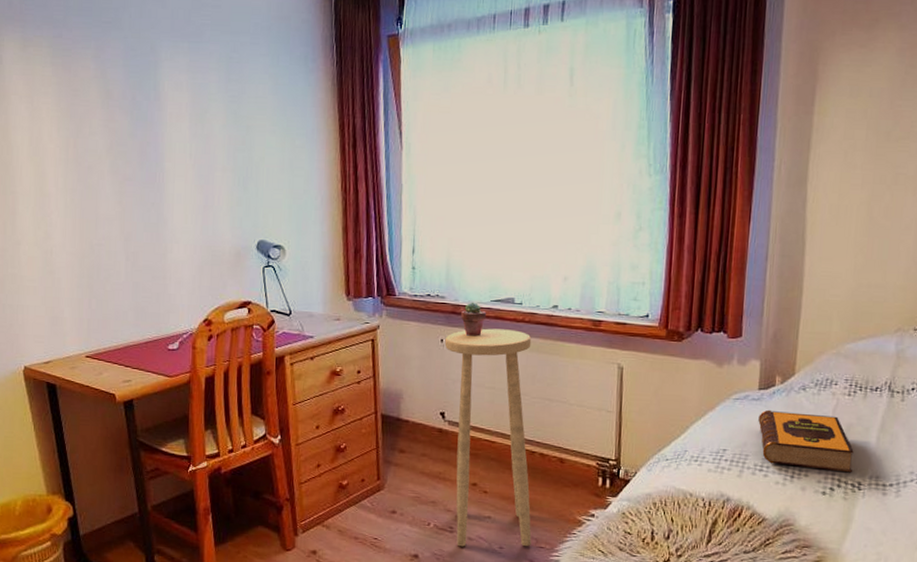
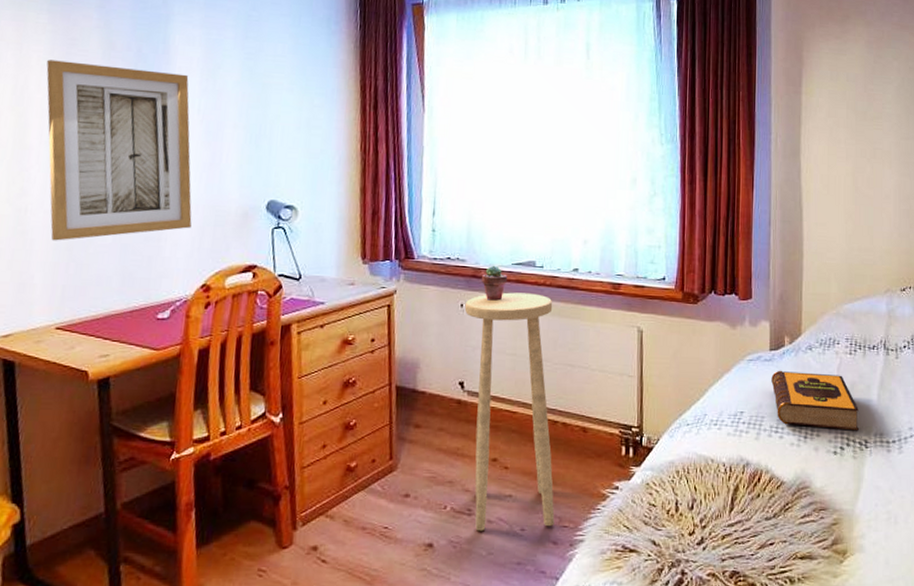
wall art: none [55,111,192,280] -> present [46,59,192,241]

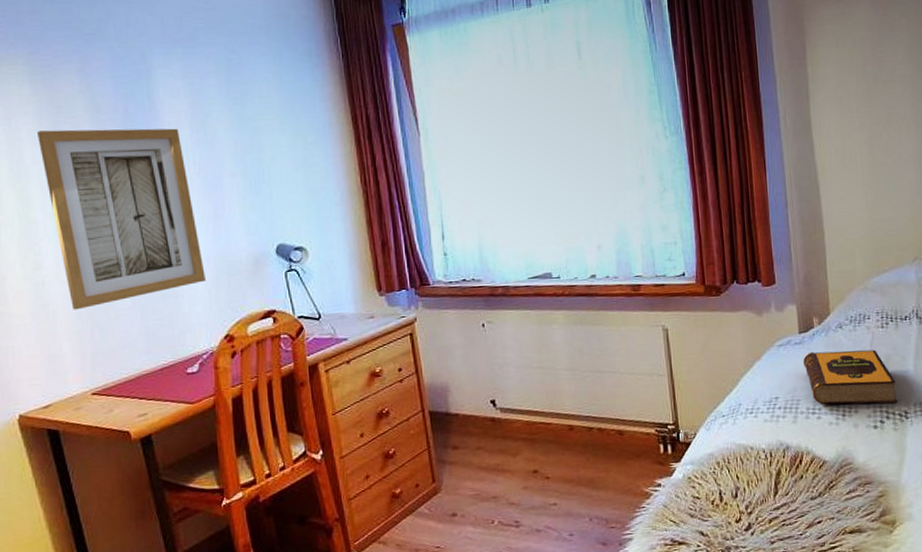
stool: present [464,292,555,532] -> none [486,305,602,541]
potted succulent: present [482,265,508,301] -> none [500,281,526,317]

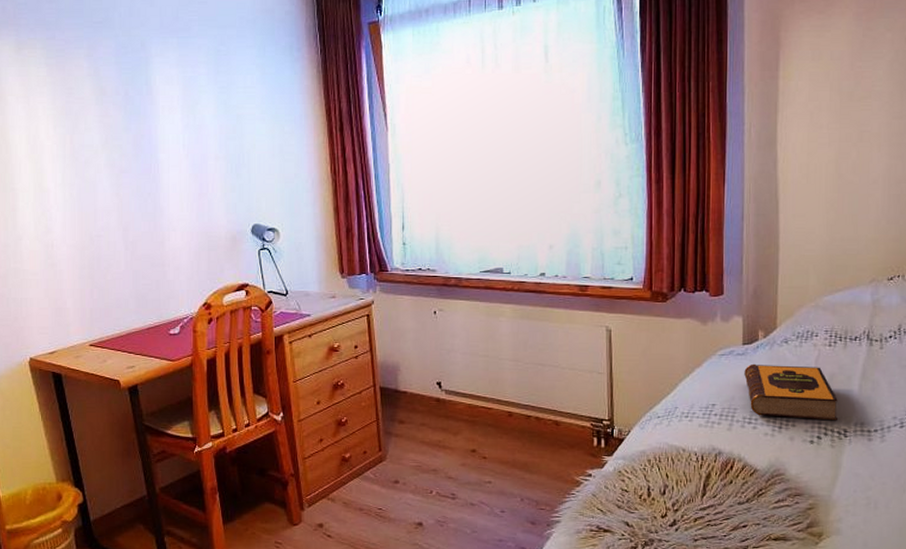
wall art: present [37,128,206,310] -> none [51,109,189,271]

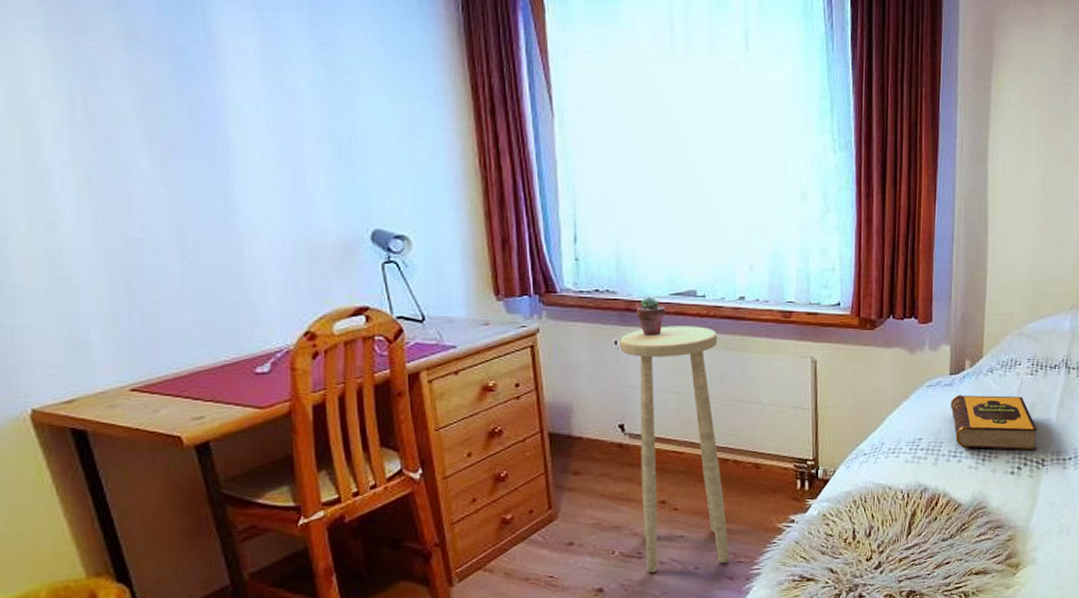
stool: none [437,298,532,513] -> present [619,326,729,573]
potted succulent: none [452,274,477,307] -> present [637,296,666,336]

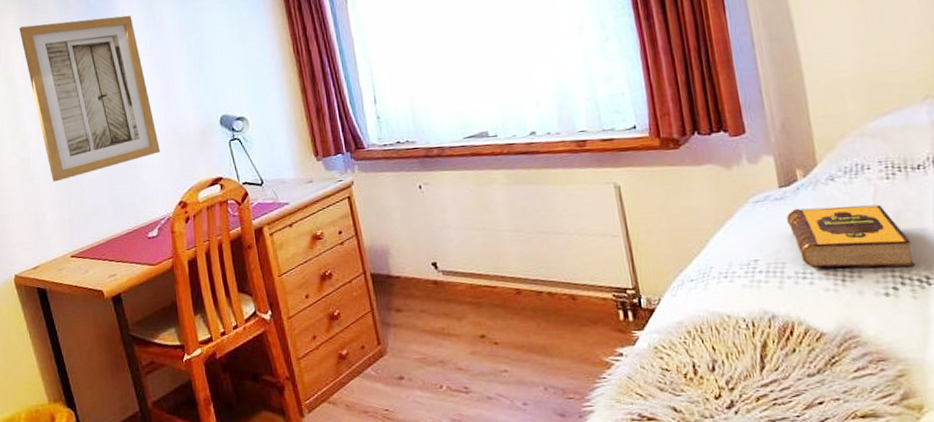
wall art: none [47,53,280,287] -> present [19,15,160,182]
stool: present [619,326,729,573] -> none [423,164,558,408]
potted succulent: present [637,296,666,336] -> none [435,142,463,178]

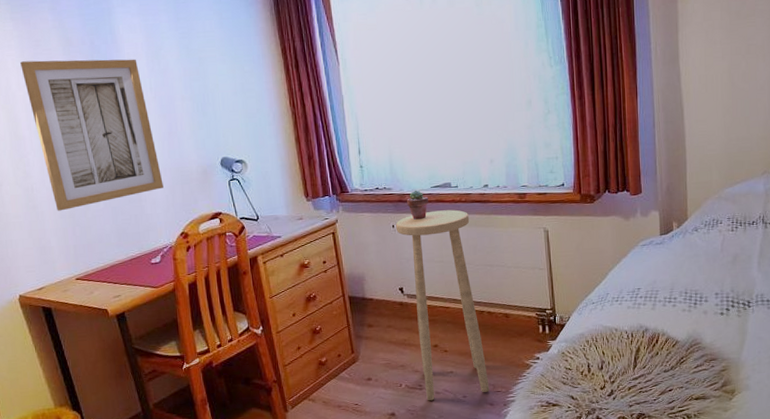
stool: none [423,164,558,408] -> present [395,209,490,401]
potted succulent: none [435,142,463,178] -> present [407,190,429,220]
hardback book: present [786,204,915,269] -> none [663,249,742,295]

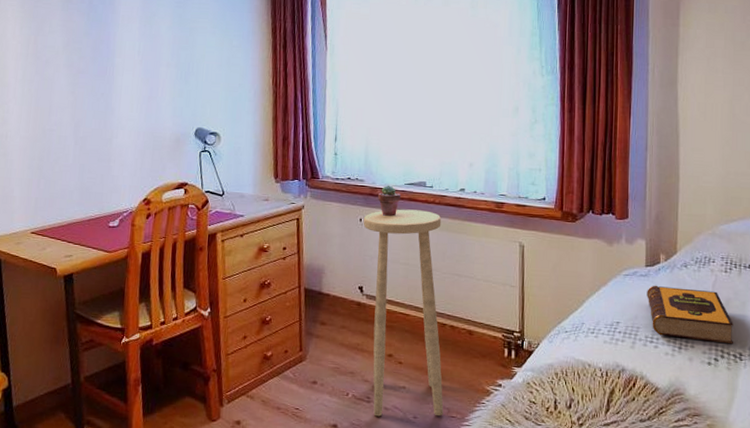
wall art: present [20,59,164,211] -> none [19,12,135,162]
hardback book: none [663,249,742,295] -> present [647,285,733,344]

